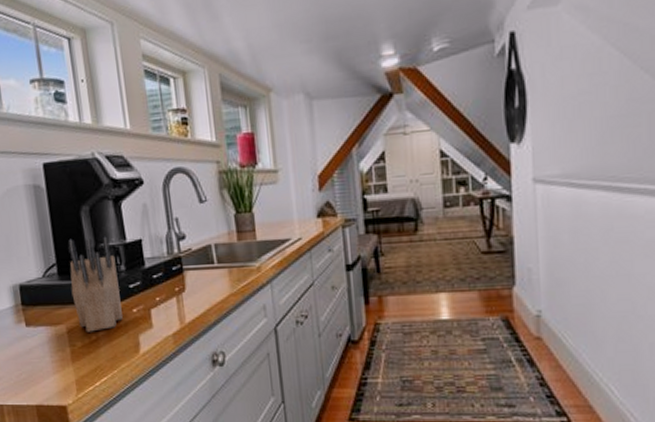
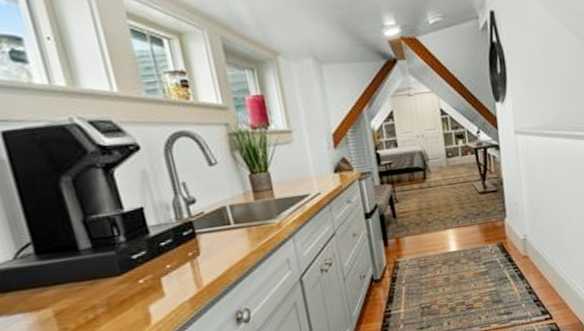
knife block: present [67,237,123,332] -> none [45,208,127,312]

